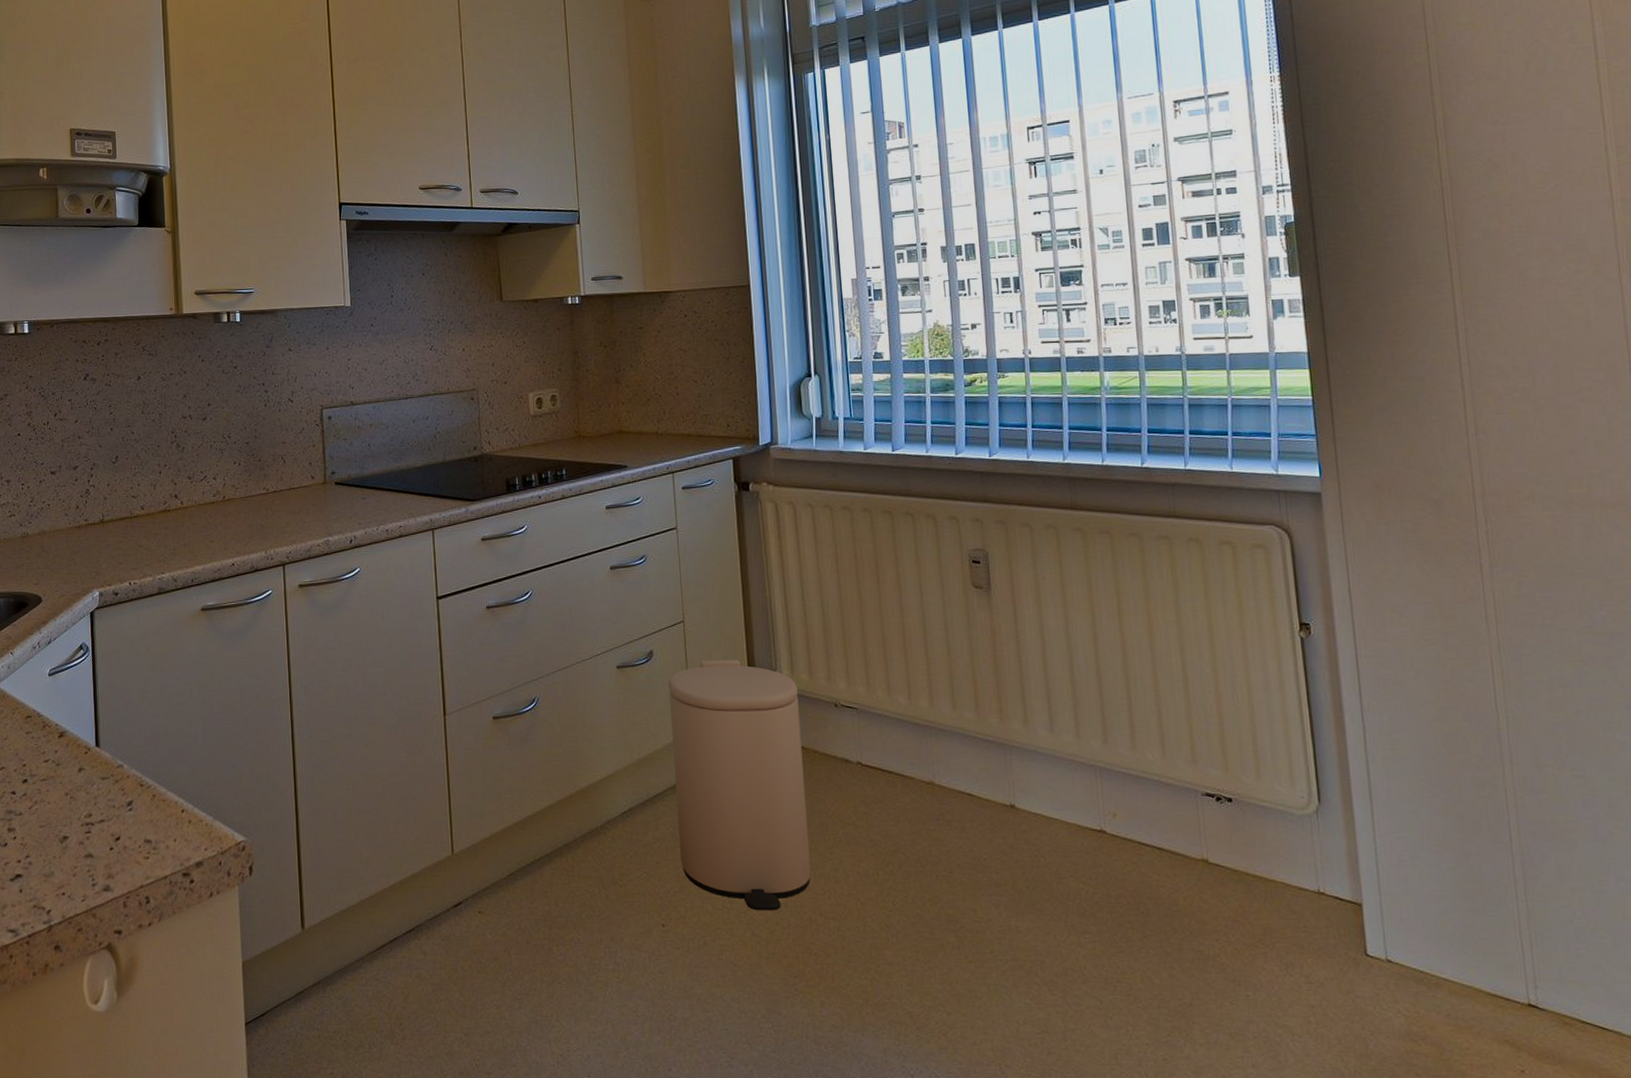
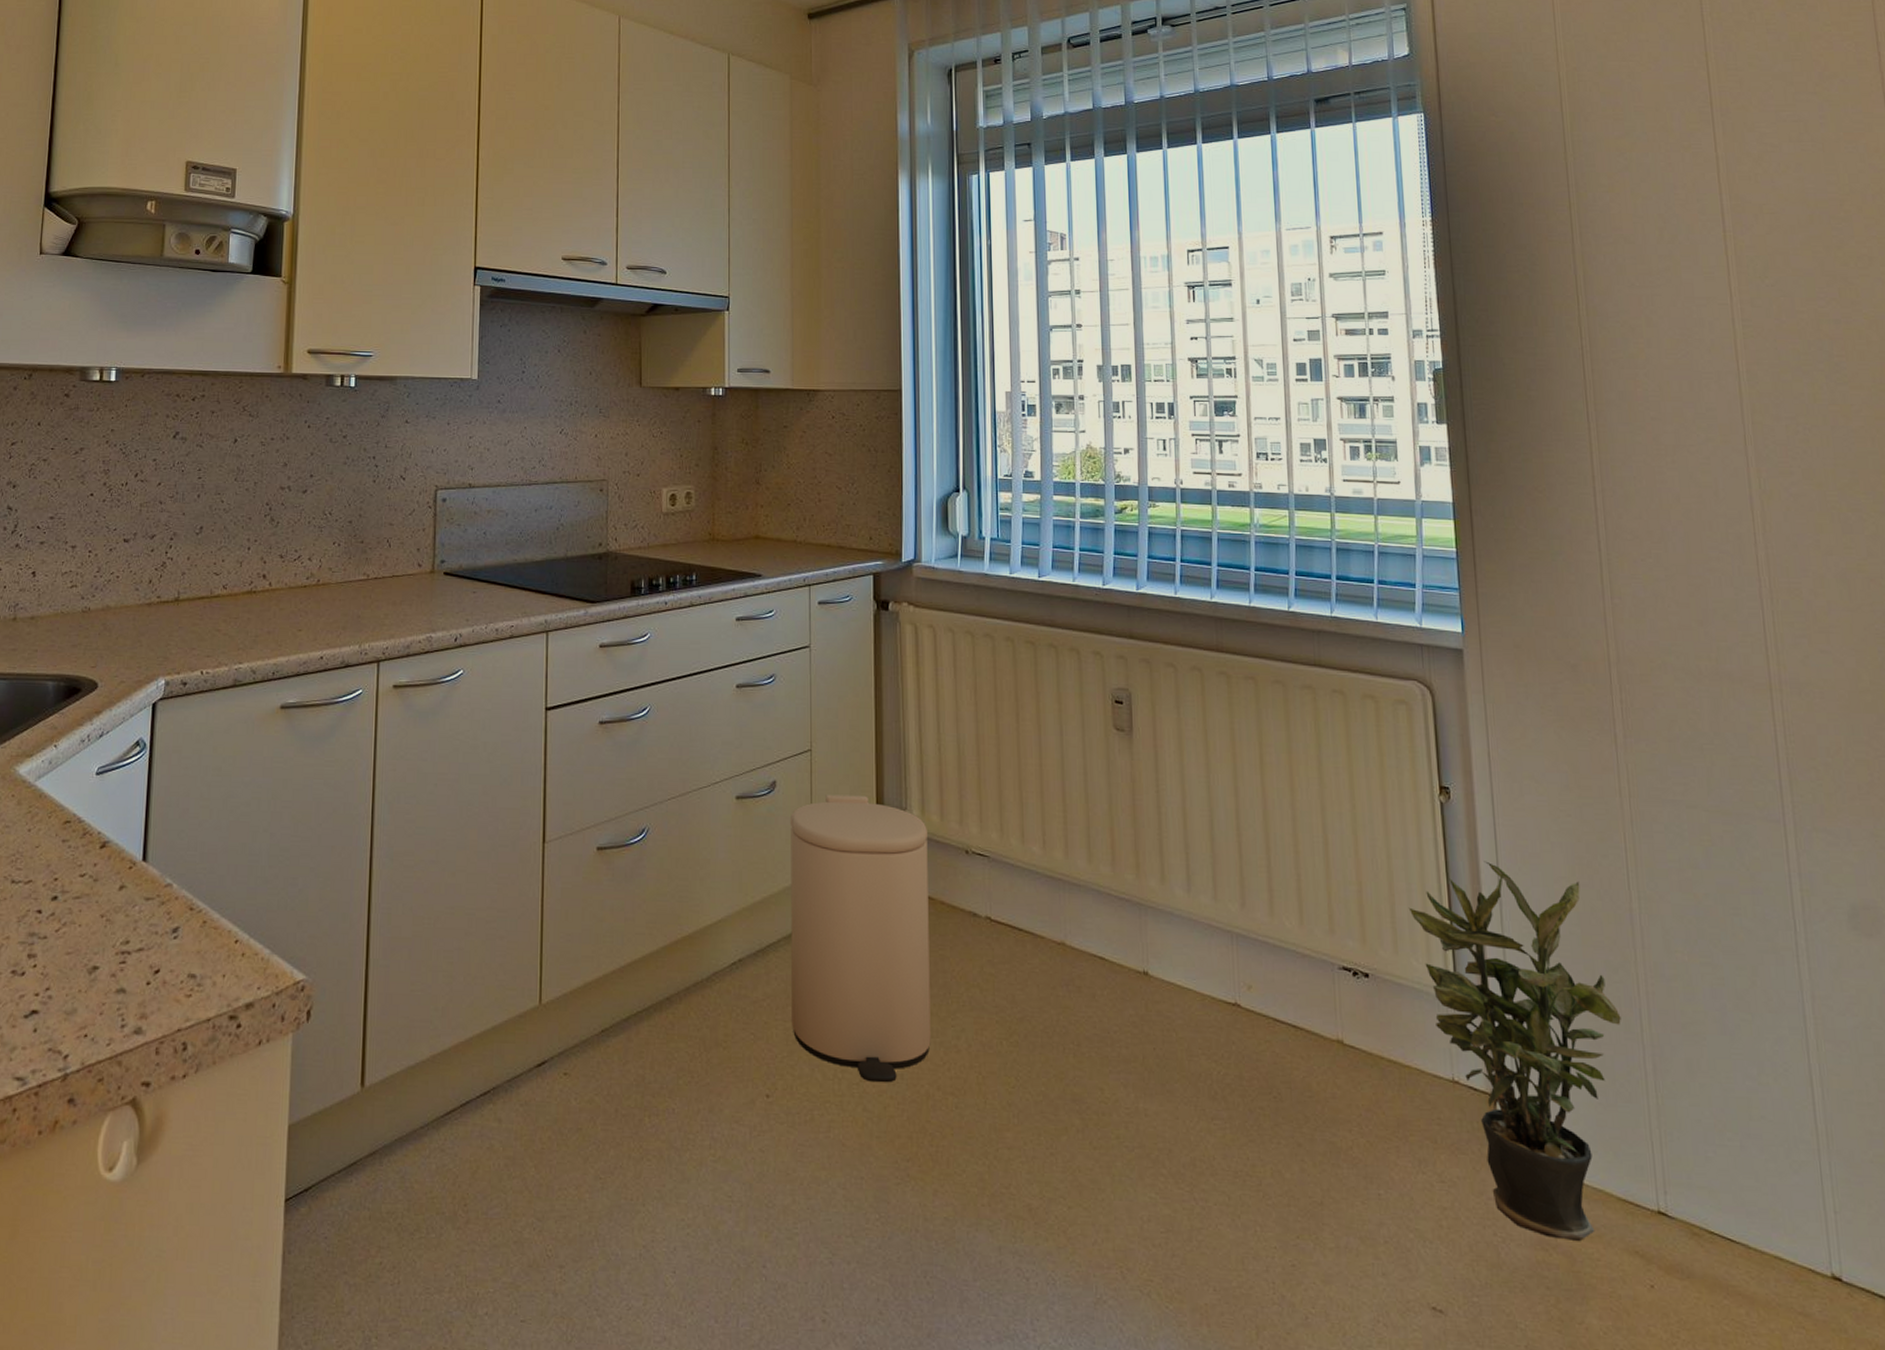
potted plant: none [1270,690,1489,1033] -> present [1408,861,1621,1242]

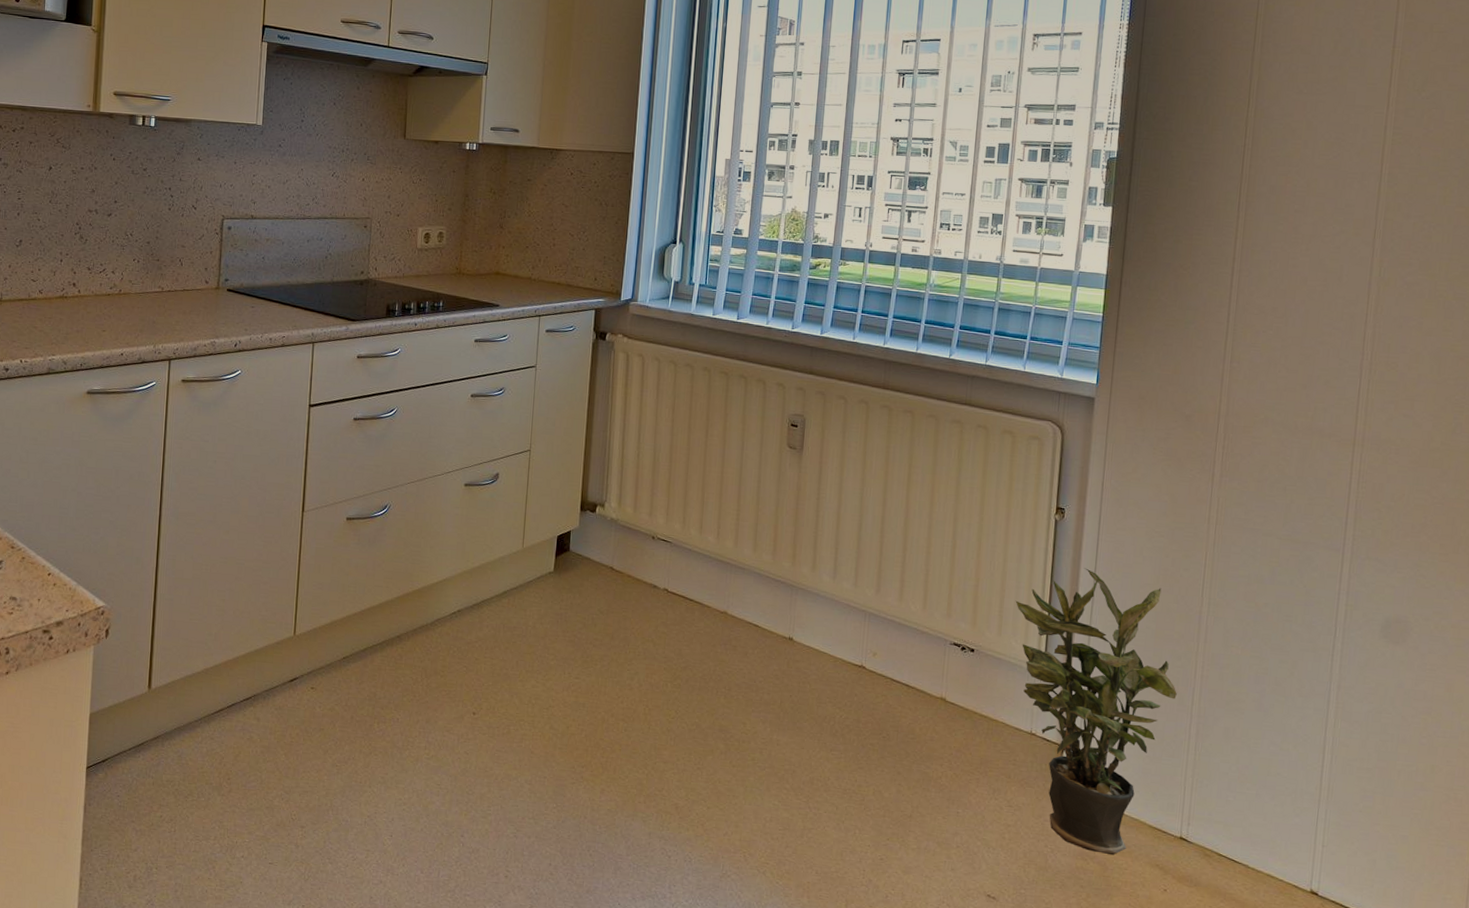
pedal bin: present [791,794,931,1083] -> none [497,486,623,710]

